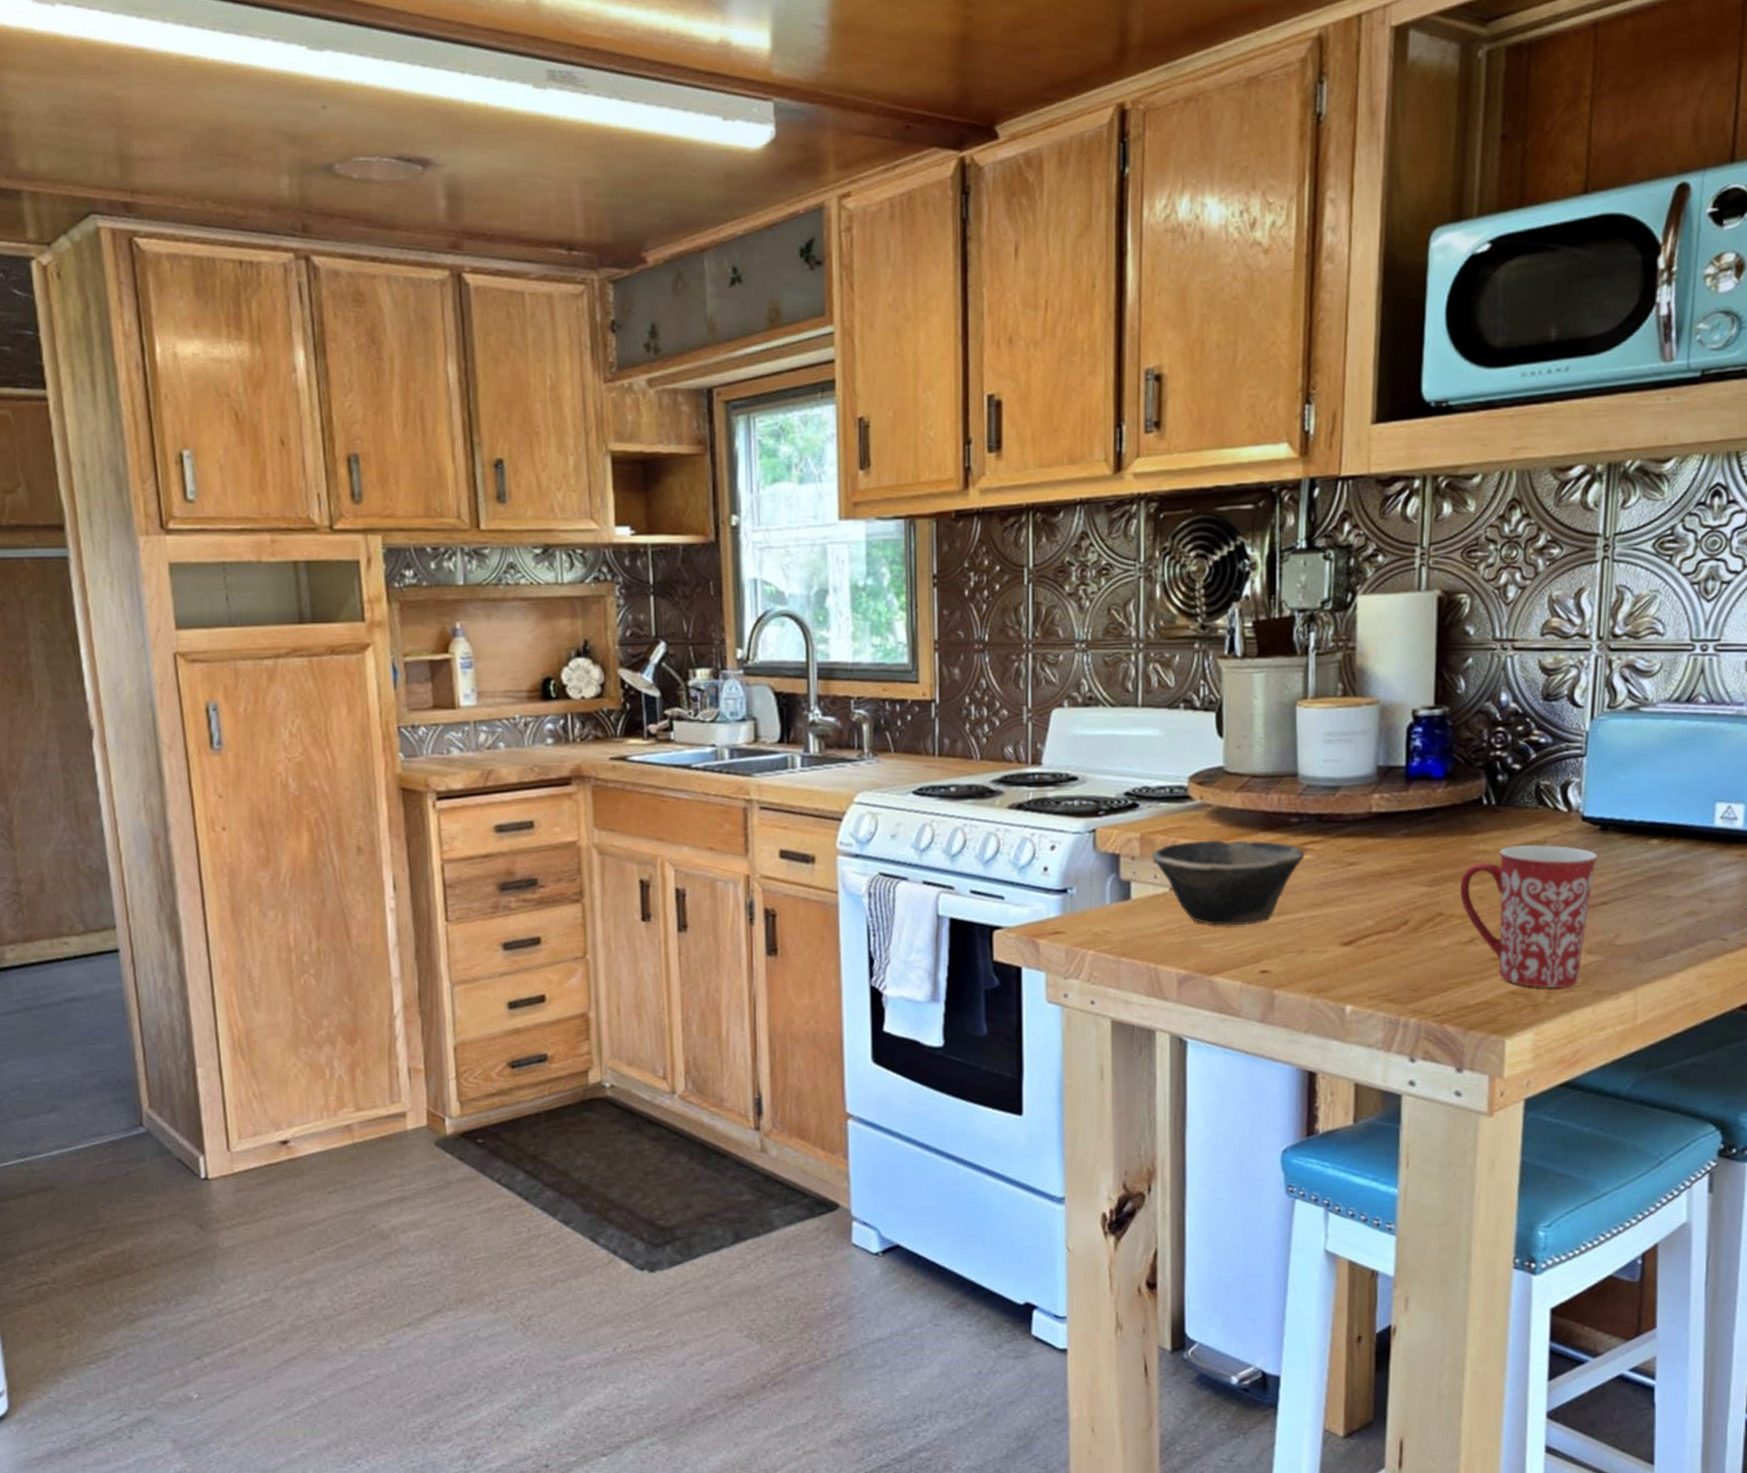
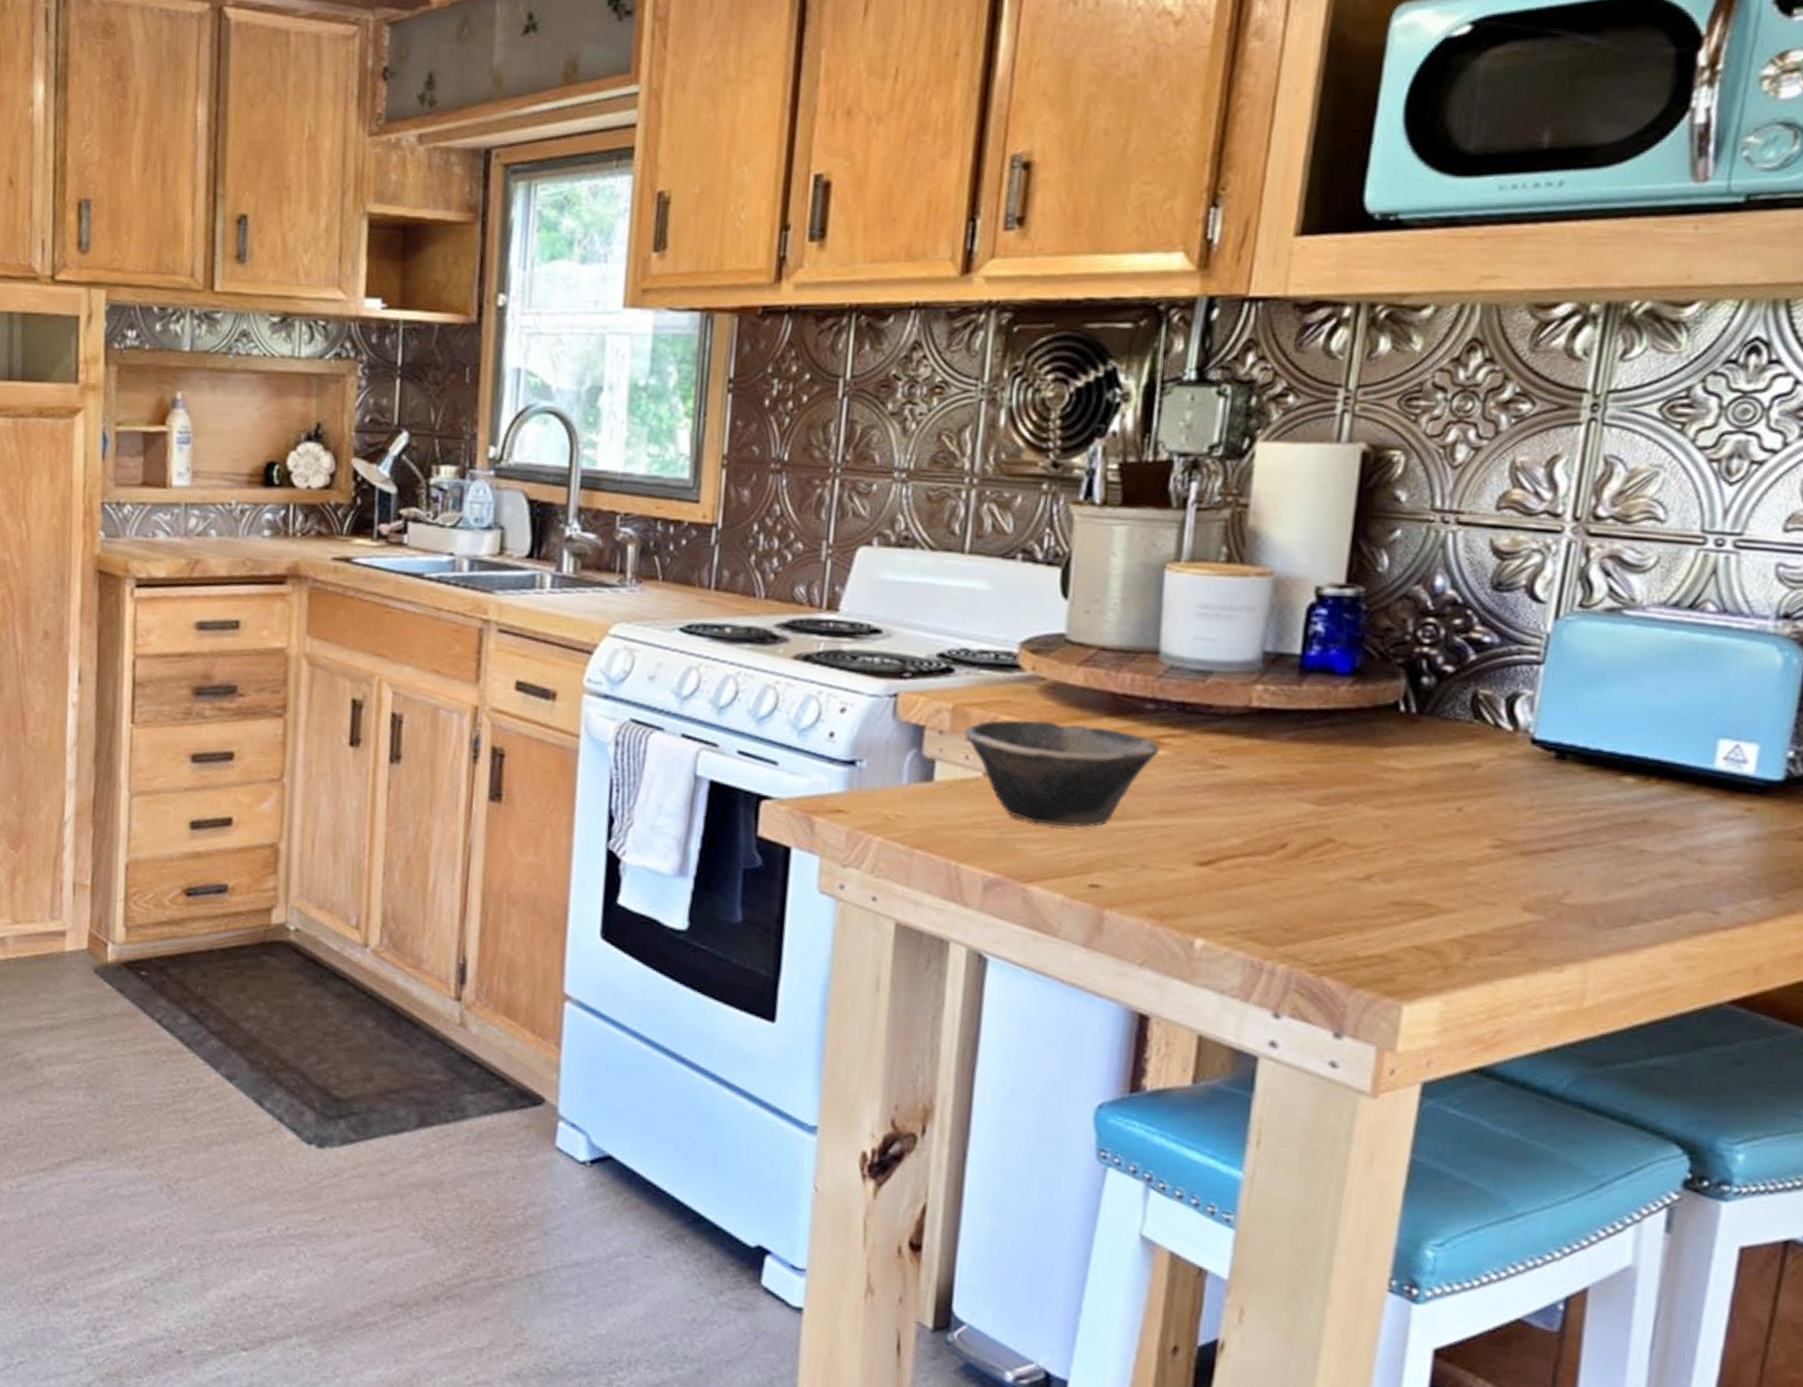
mug: present [1460,844,1598,988] -> none [1358,766,1549,949]

